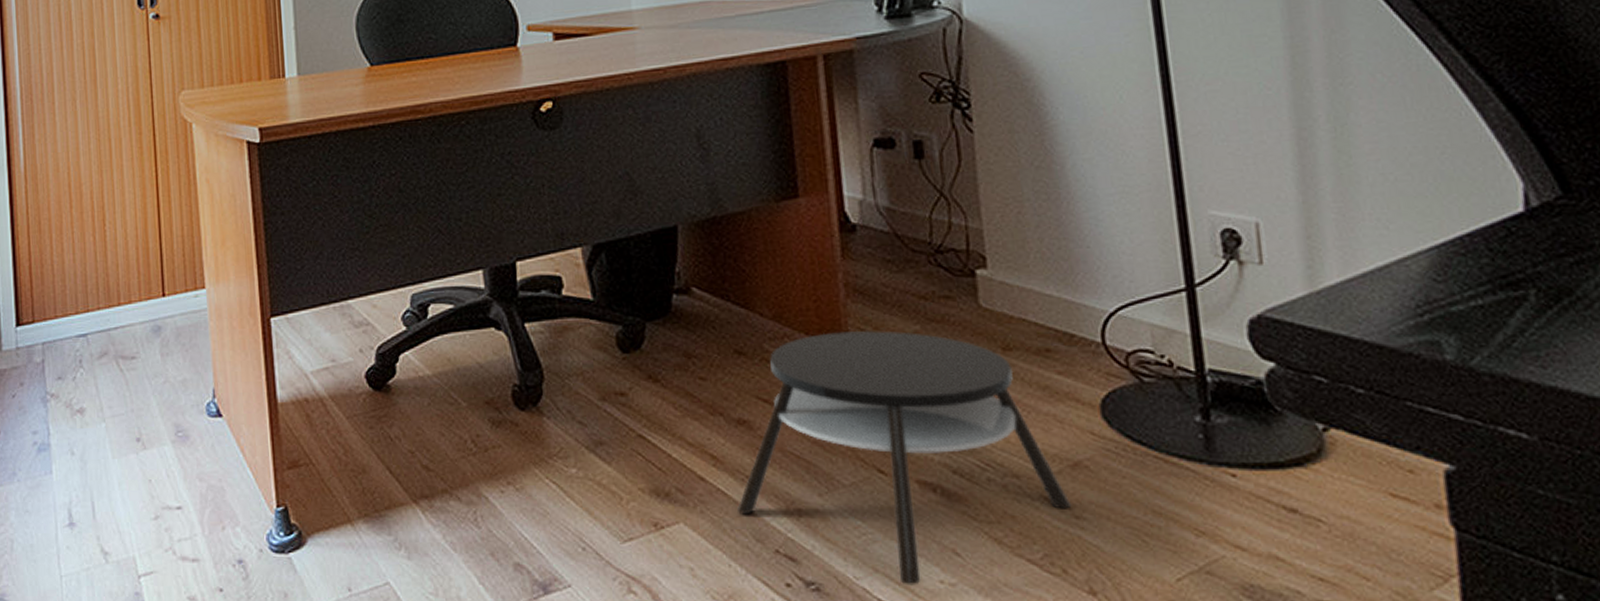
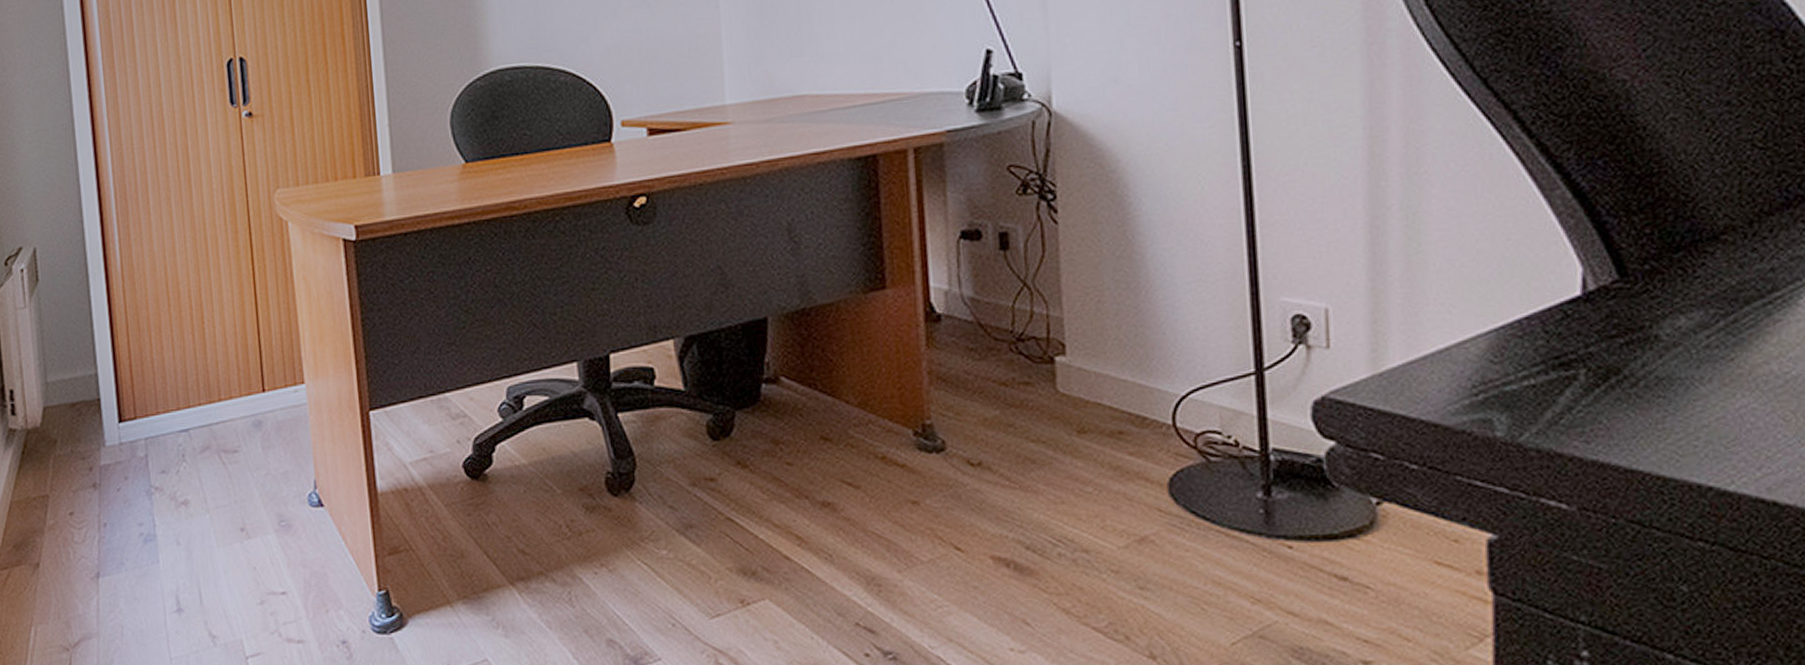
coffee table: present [737,330,1072,585] -> none [820,415,1137,653]

